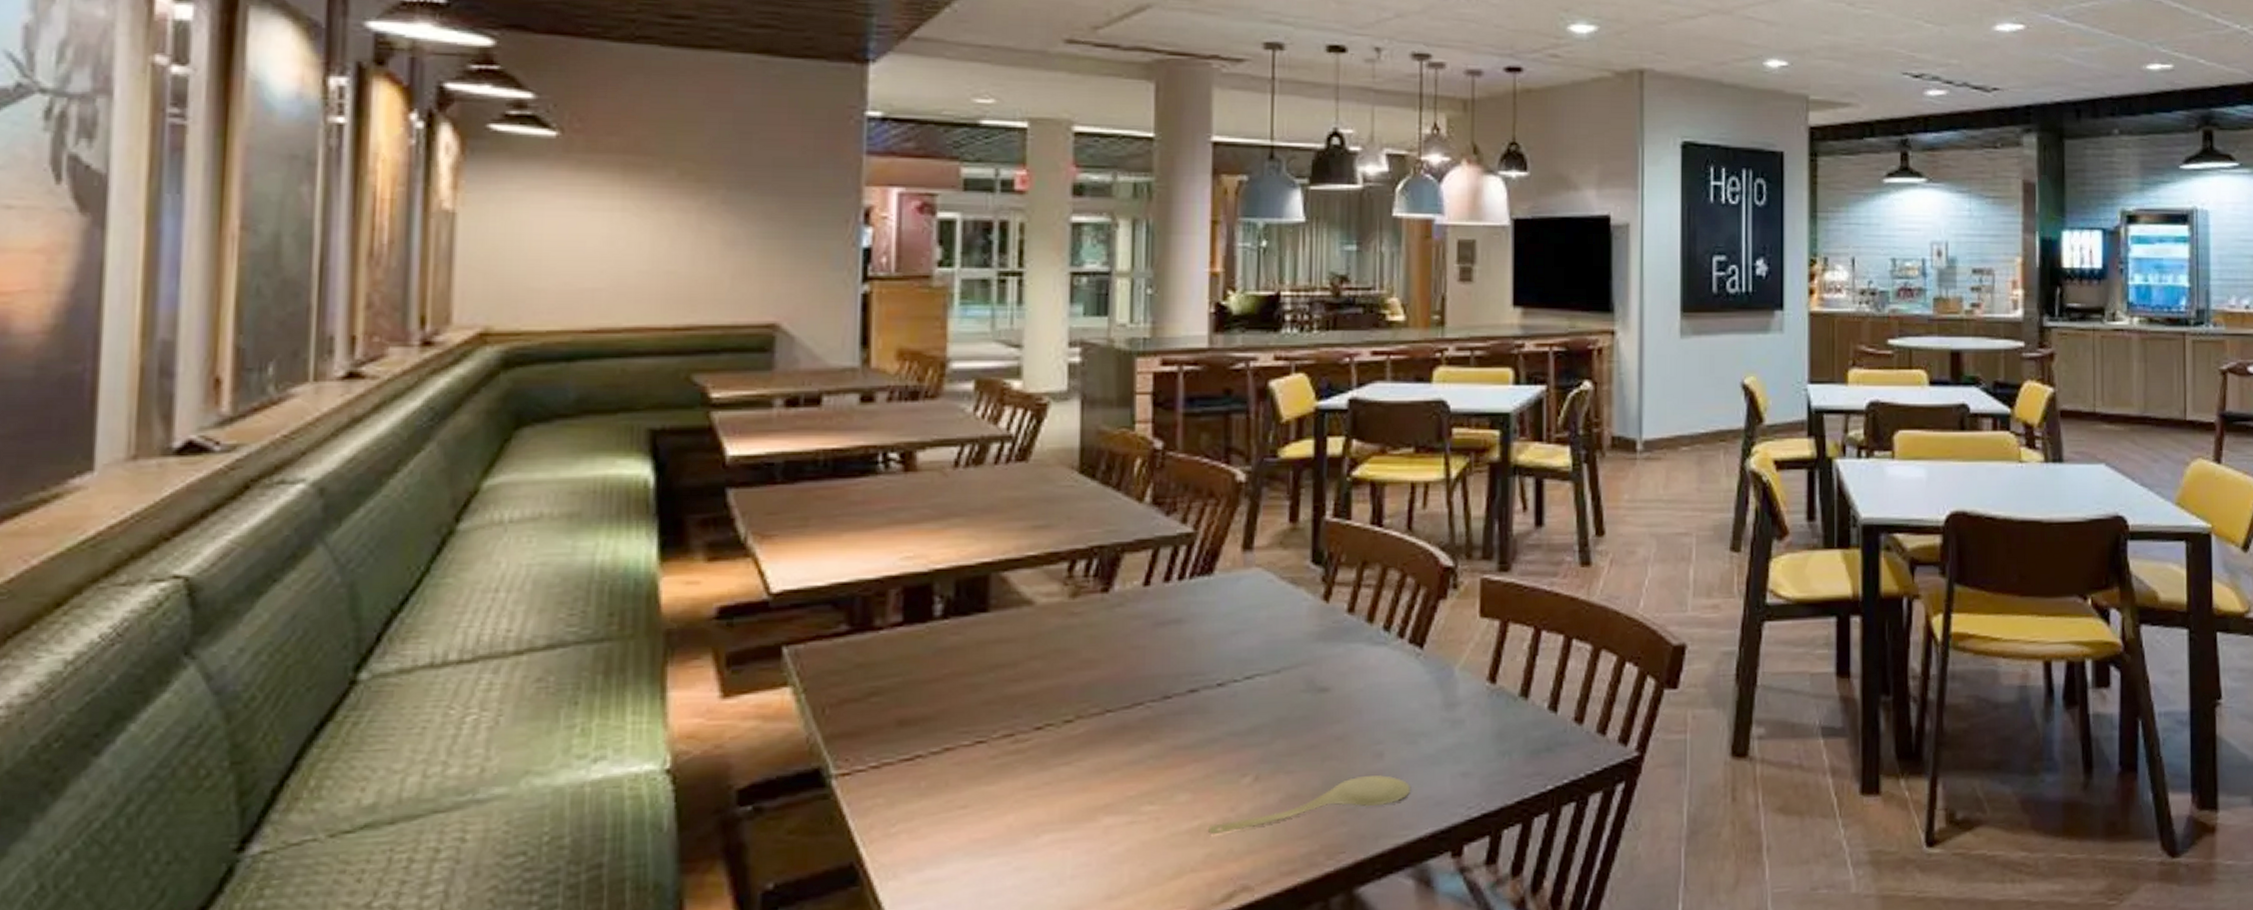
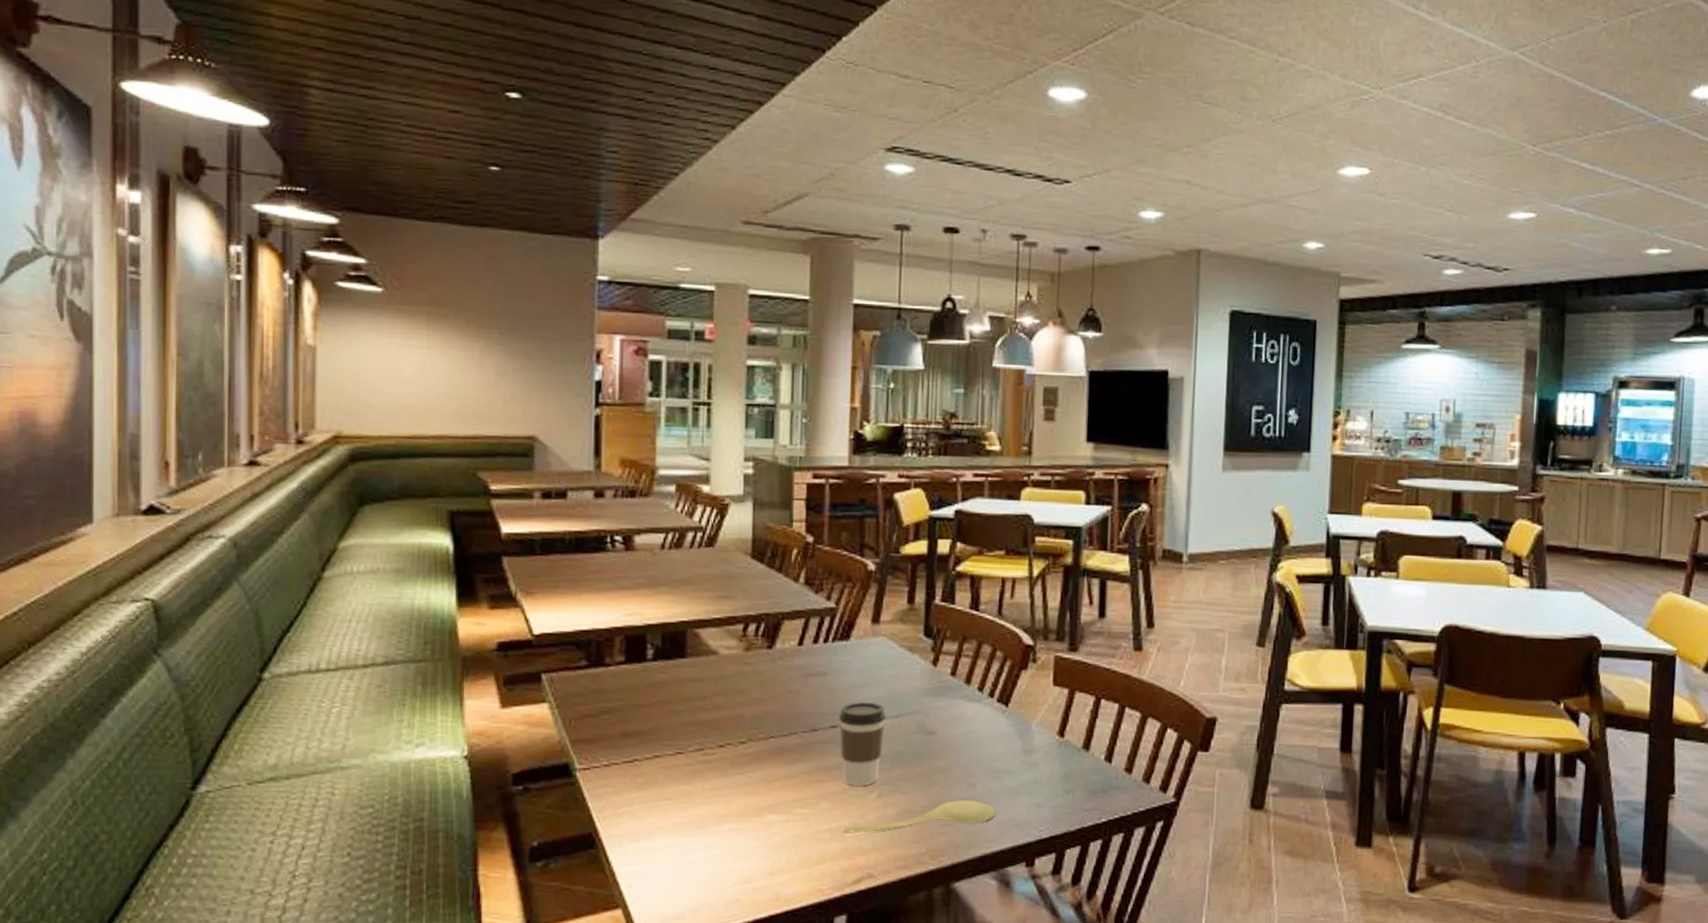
coffee cup: none [1199,654,1264,769] -> present [838,701,886,786]

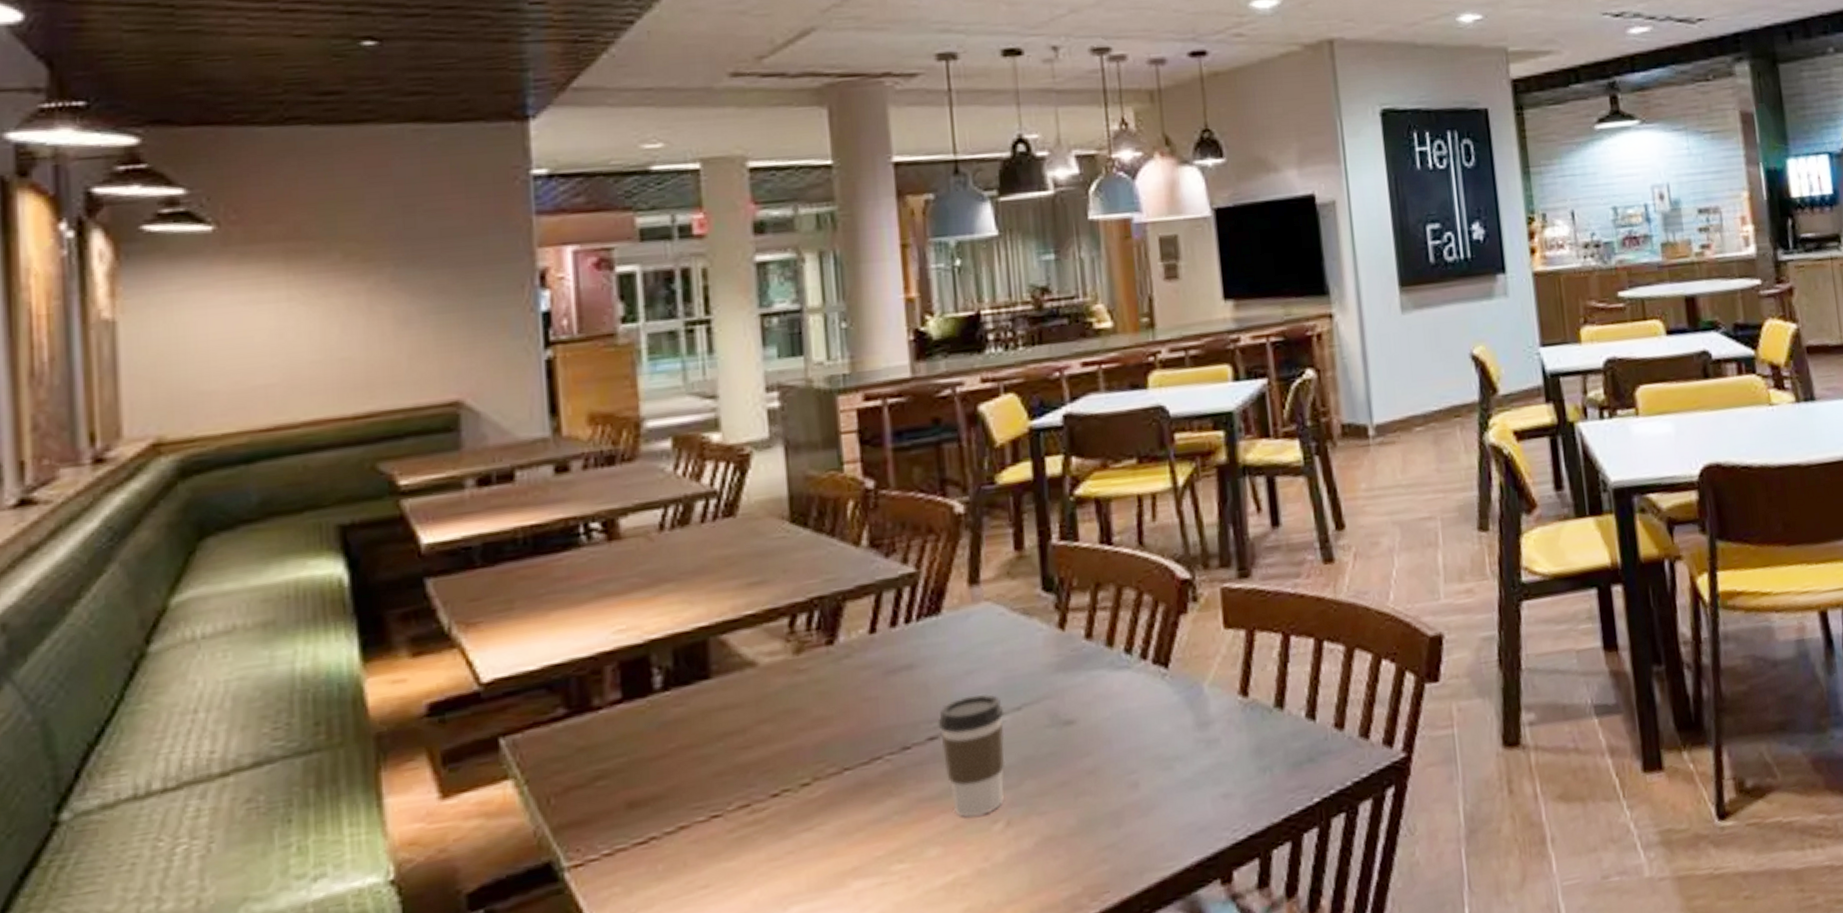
spoon: present [843,800,997,835] -> none [963,806,1172,889]

